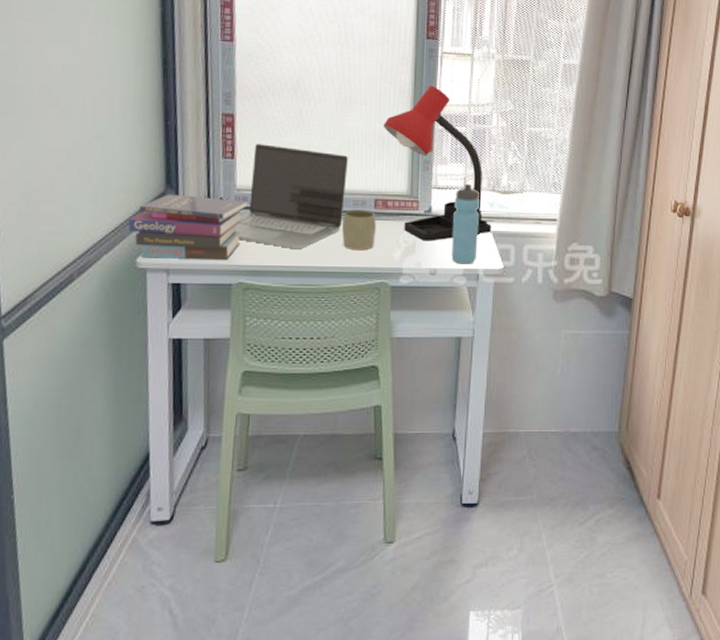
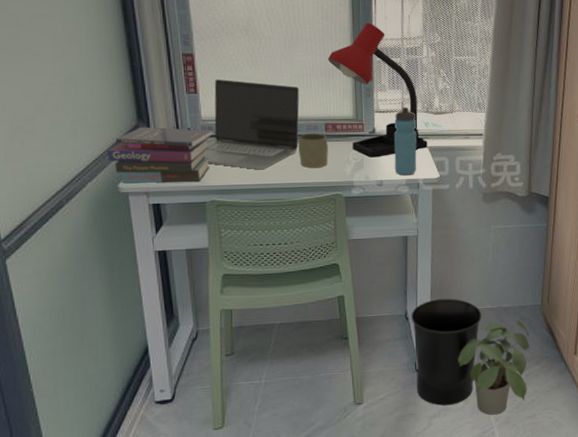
waste bin: none [459,416,545,552] -> present [411,298,482,406]
potted plant: none [513,450,603,570] -> present [458,321,530,415]

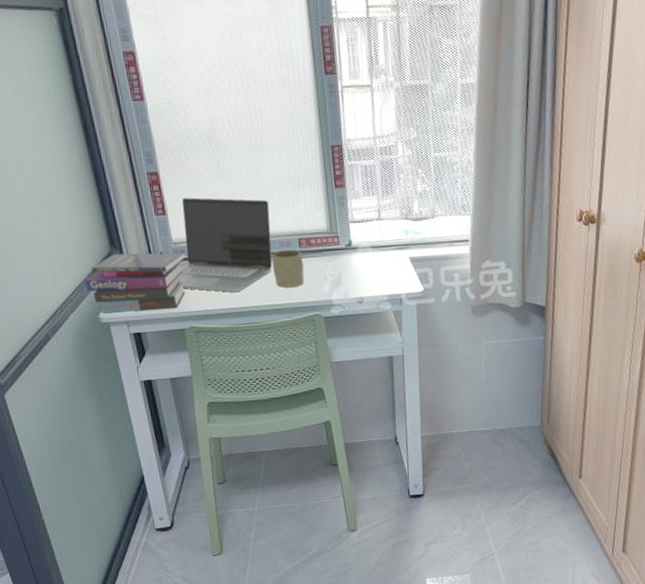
desk lamp: present [327,22,428,158] -> none [295,122,409,273]
water bottle: present [394,106,417,176] -> none [371,214,398,291]
waste bin: present [411,298,482,406] -> none [401,421,477,532]
potted plant: present [458,321,530,415] -> none [453,443,530,542]

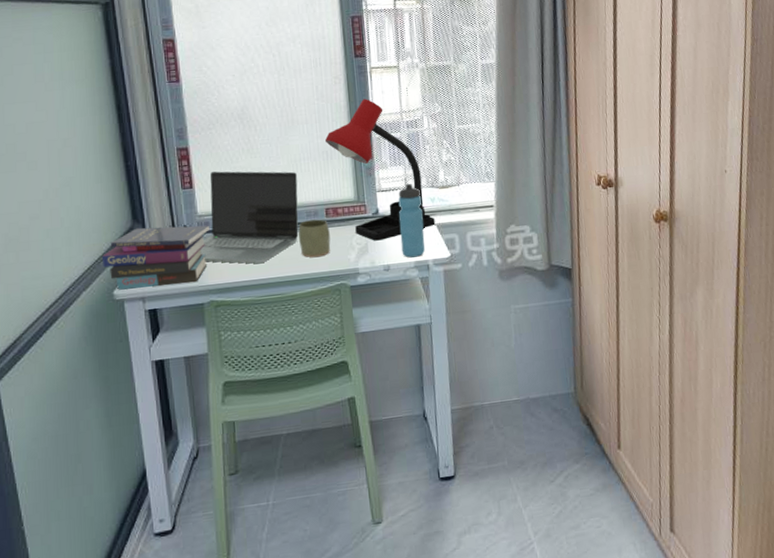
desk lamp: none [295,122,409,273] -> present [324,99,436,241]
water bottle: none [371,214,398,291] -> present [398,183,425,258]

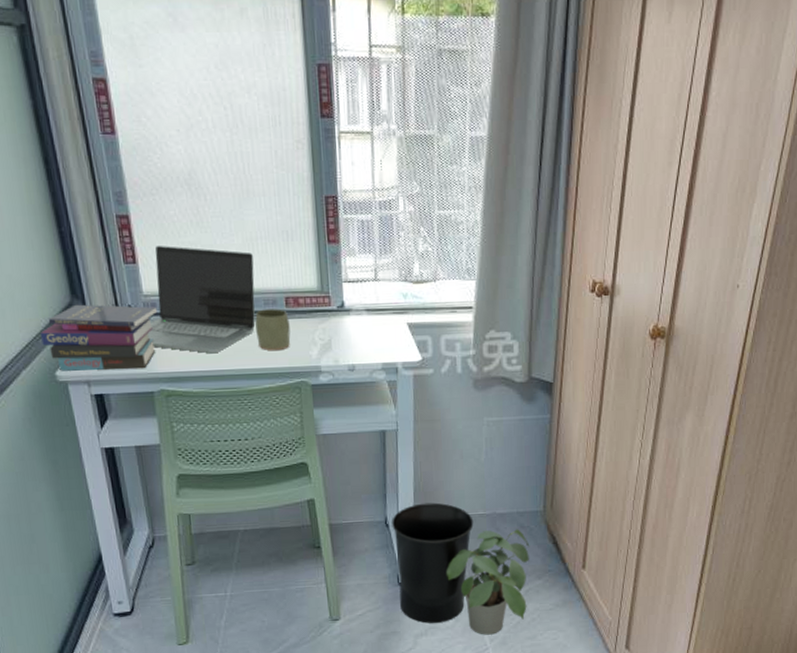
desk lamp: present [324,99,436,241] -> none [284,170,407,338]
water bottle: present [398,183,425,258] -> none [366,274,395,359]
waste bin: none [429,391,509,520] -> present [392,502,474,623]
potted plant: none [486,412,568,528] -> present [447,529,530,635]

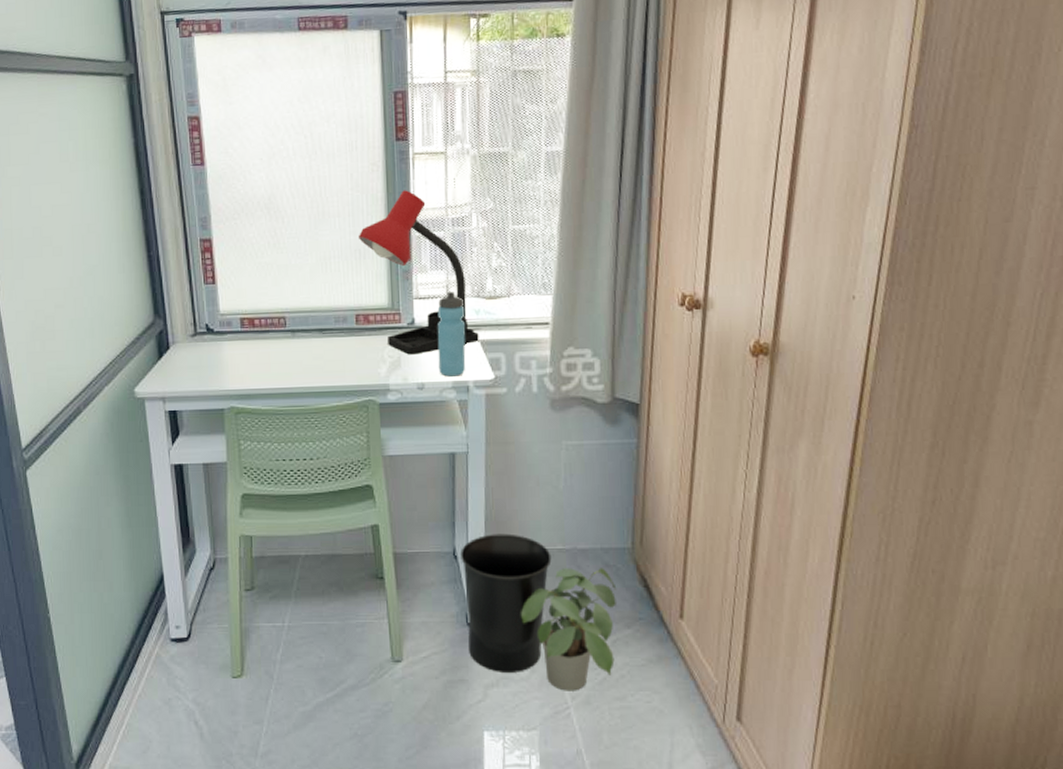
books: present [39,304,158,371] -> none [123,323,233,388]
laptop: present [147,246,256,354] -> none [222,266,327,371]
mug: present [255,309,291,351] -> none [325,326,360,369]
desk lamp: none [284,170,407,338] -> present [358,190,479,355]
water bottle: none [366,274,395,359] -> present [437,291,466,377]

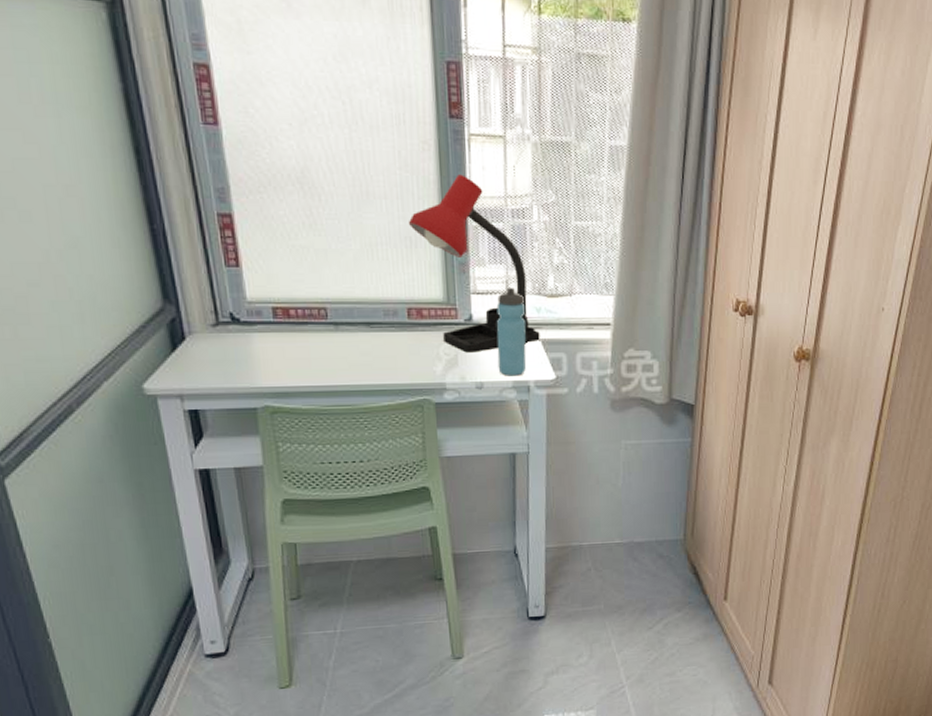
waste bin: present [460,533,552,672] -> none [521,530,610,661]
potted plant: present [521,568,617,691] -> none [580,559,669,672]

